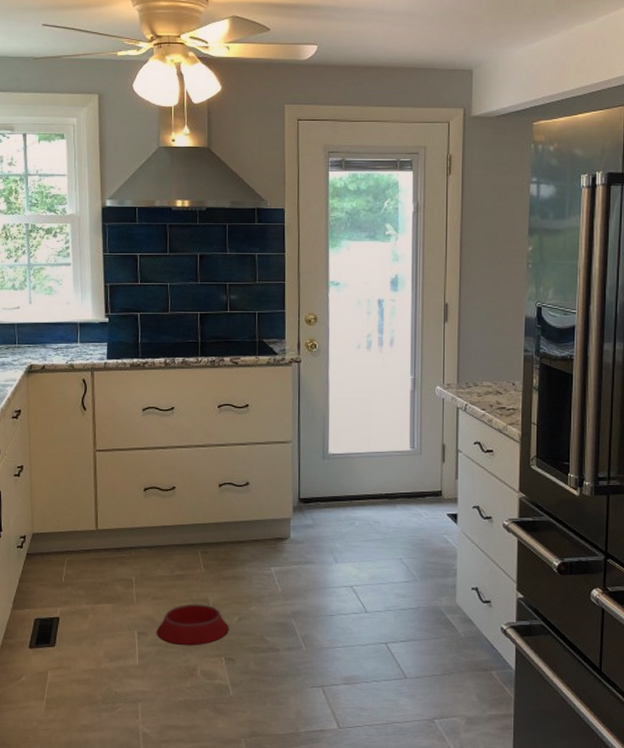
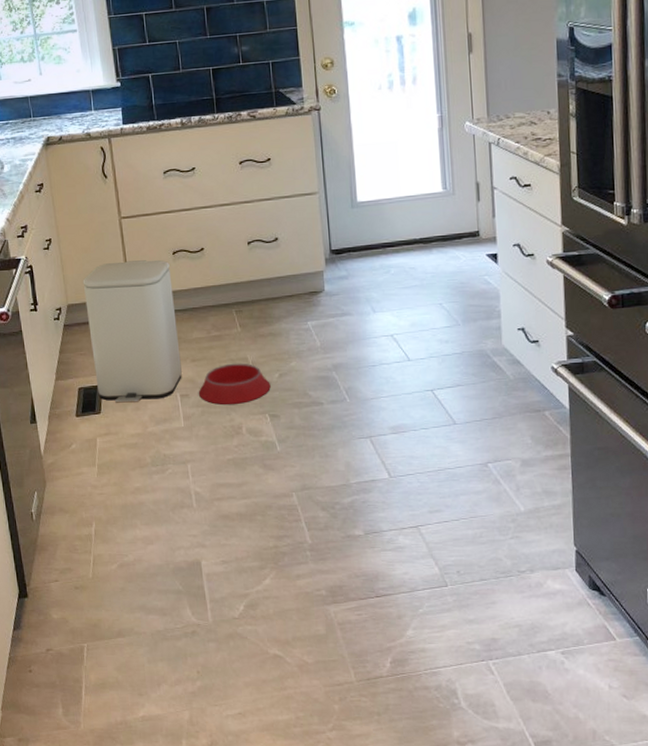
pedal bin: none [50,494,142,637] -> present [82,260,182,403]

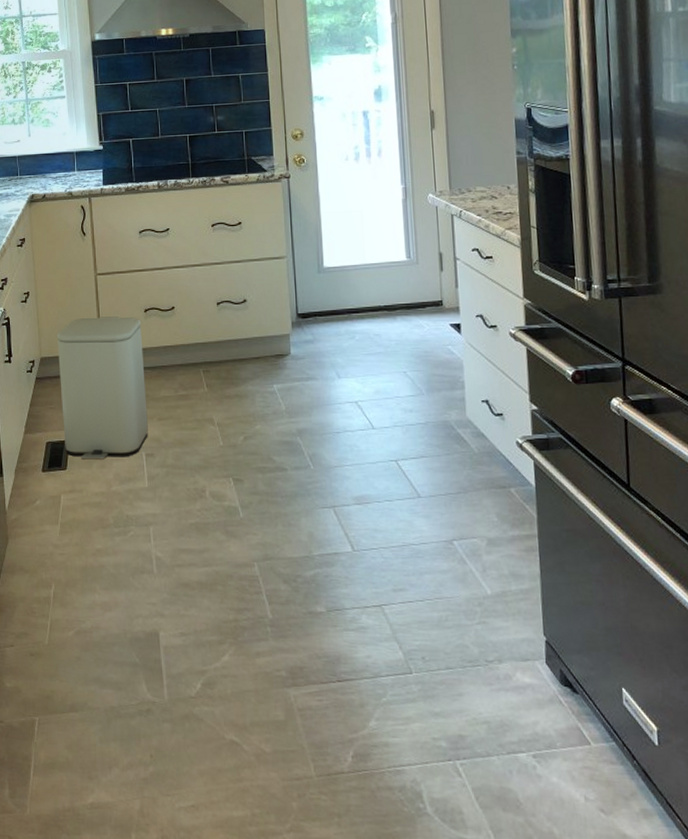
pet bowl: present [198,363,271,405] -> none [163,424,235,466]

